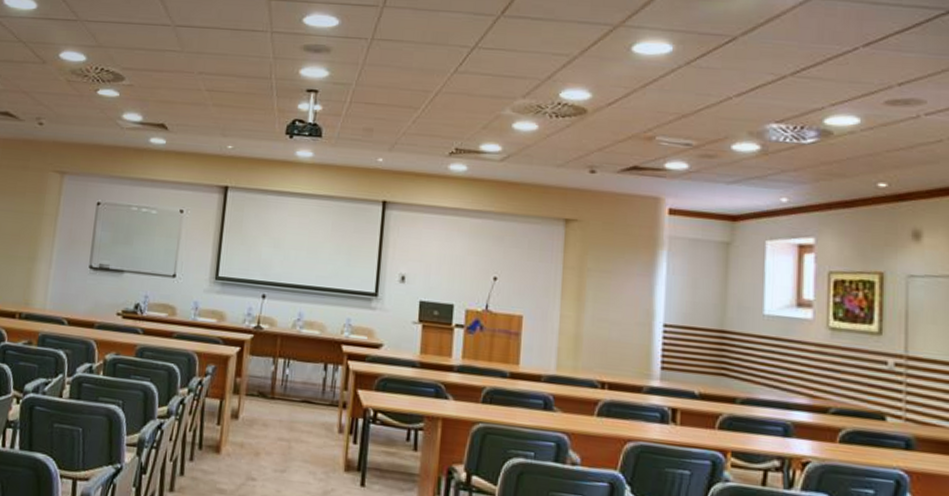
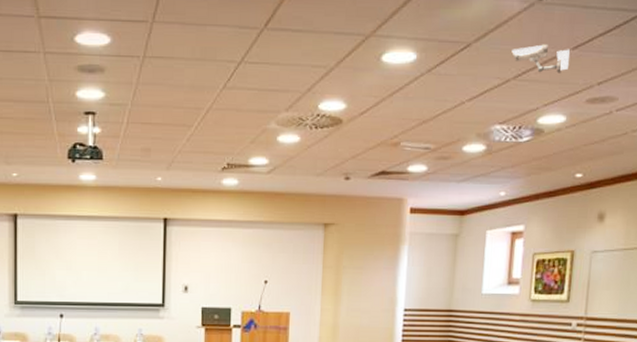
security camera: none [787,40,860,72] -> present [511,44,570,74]

